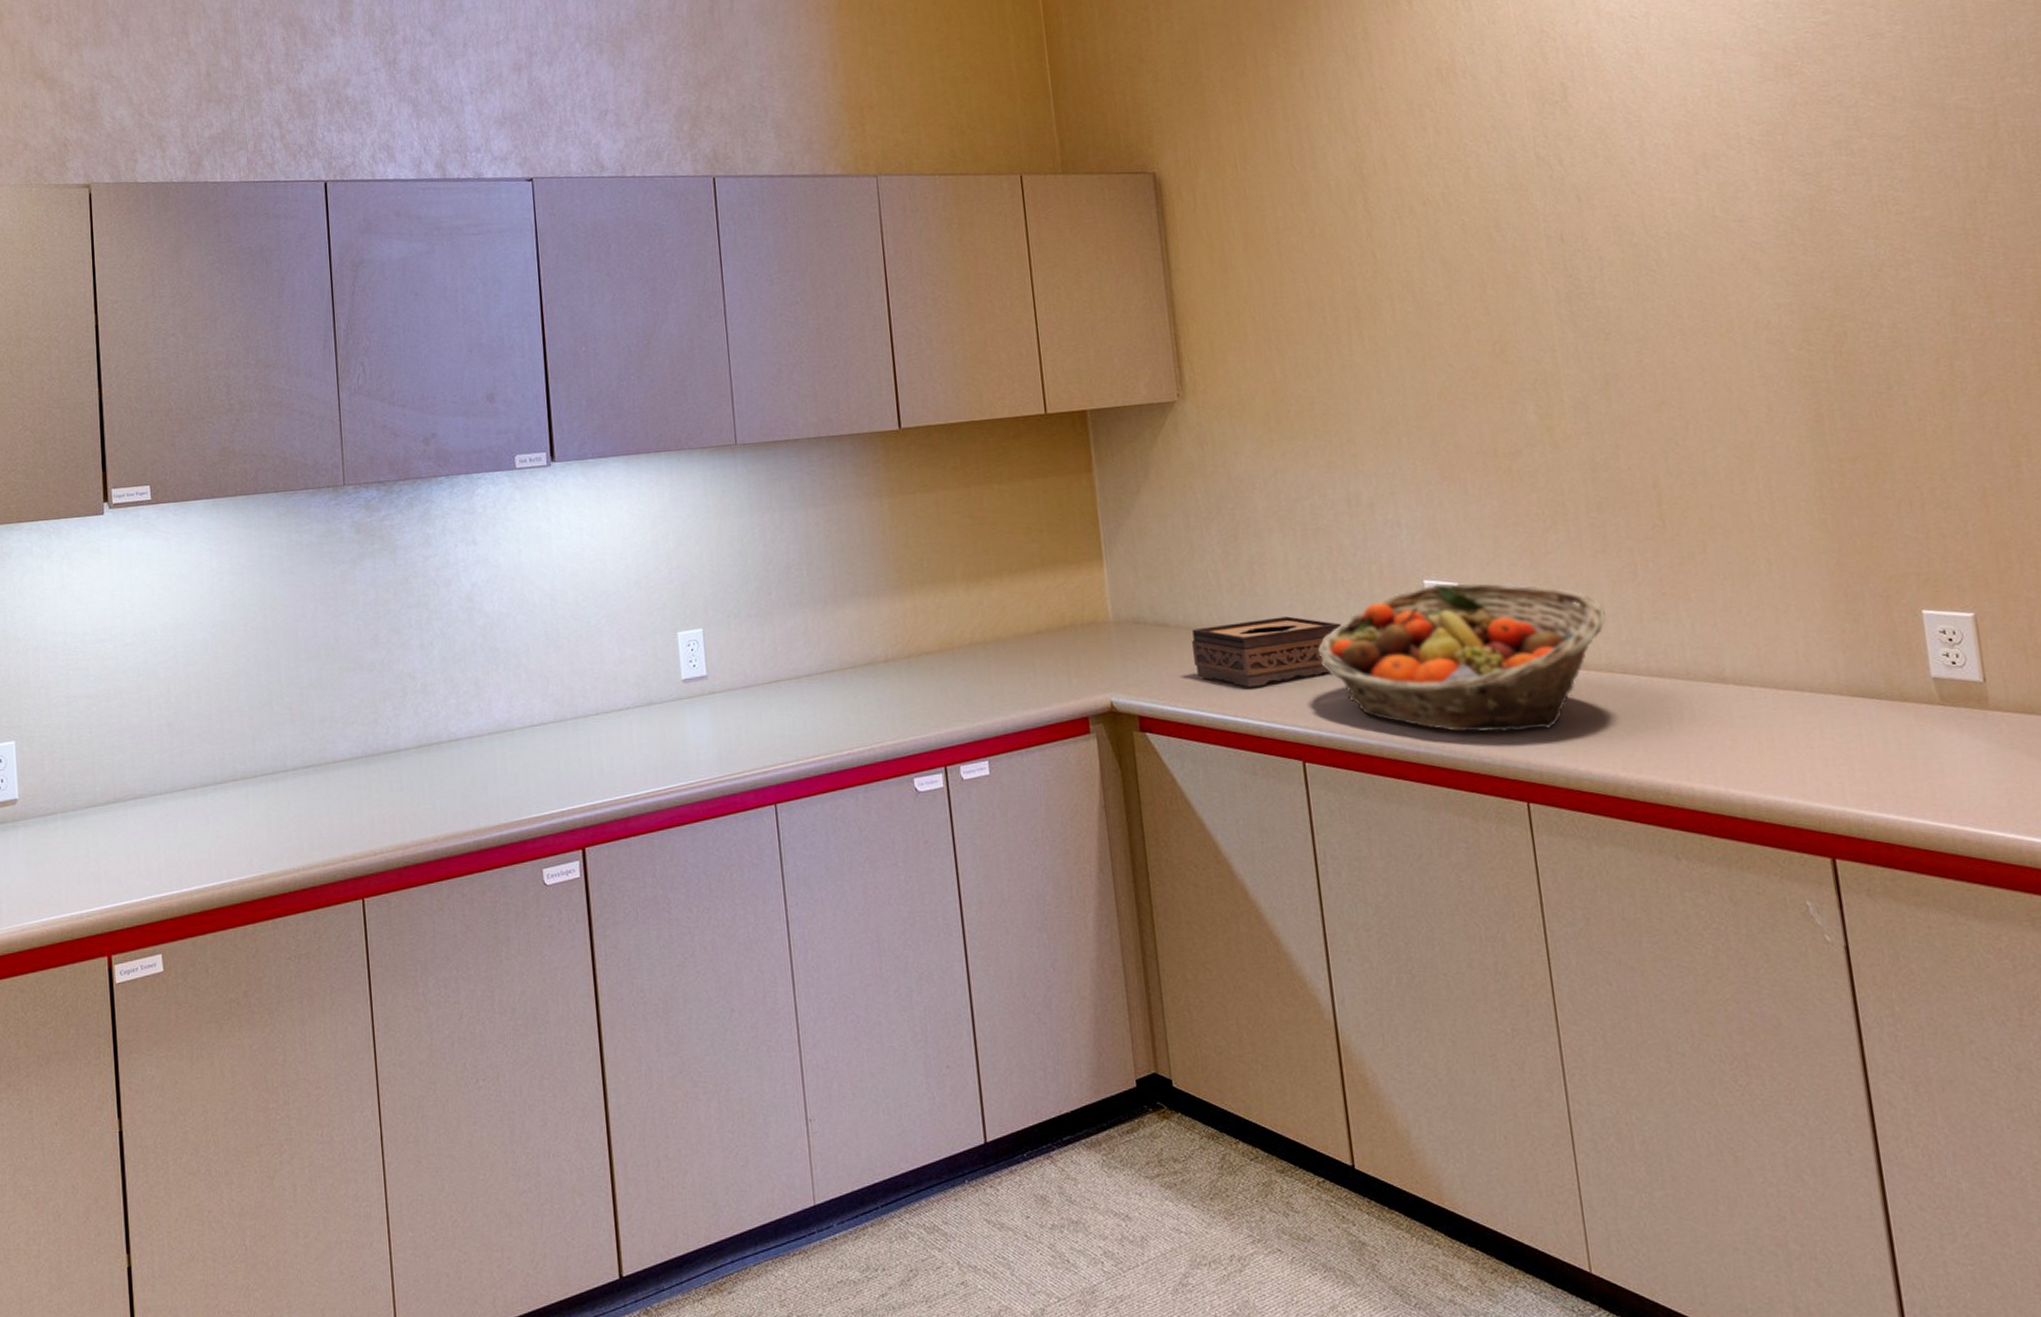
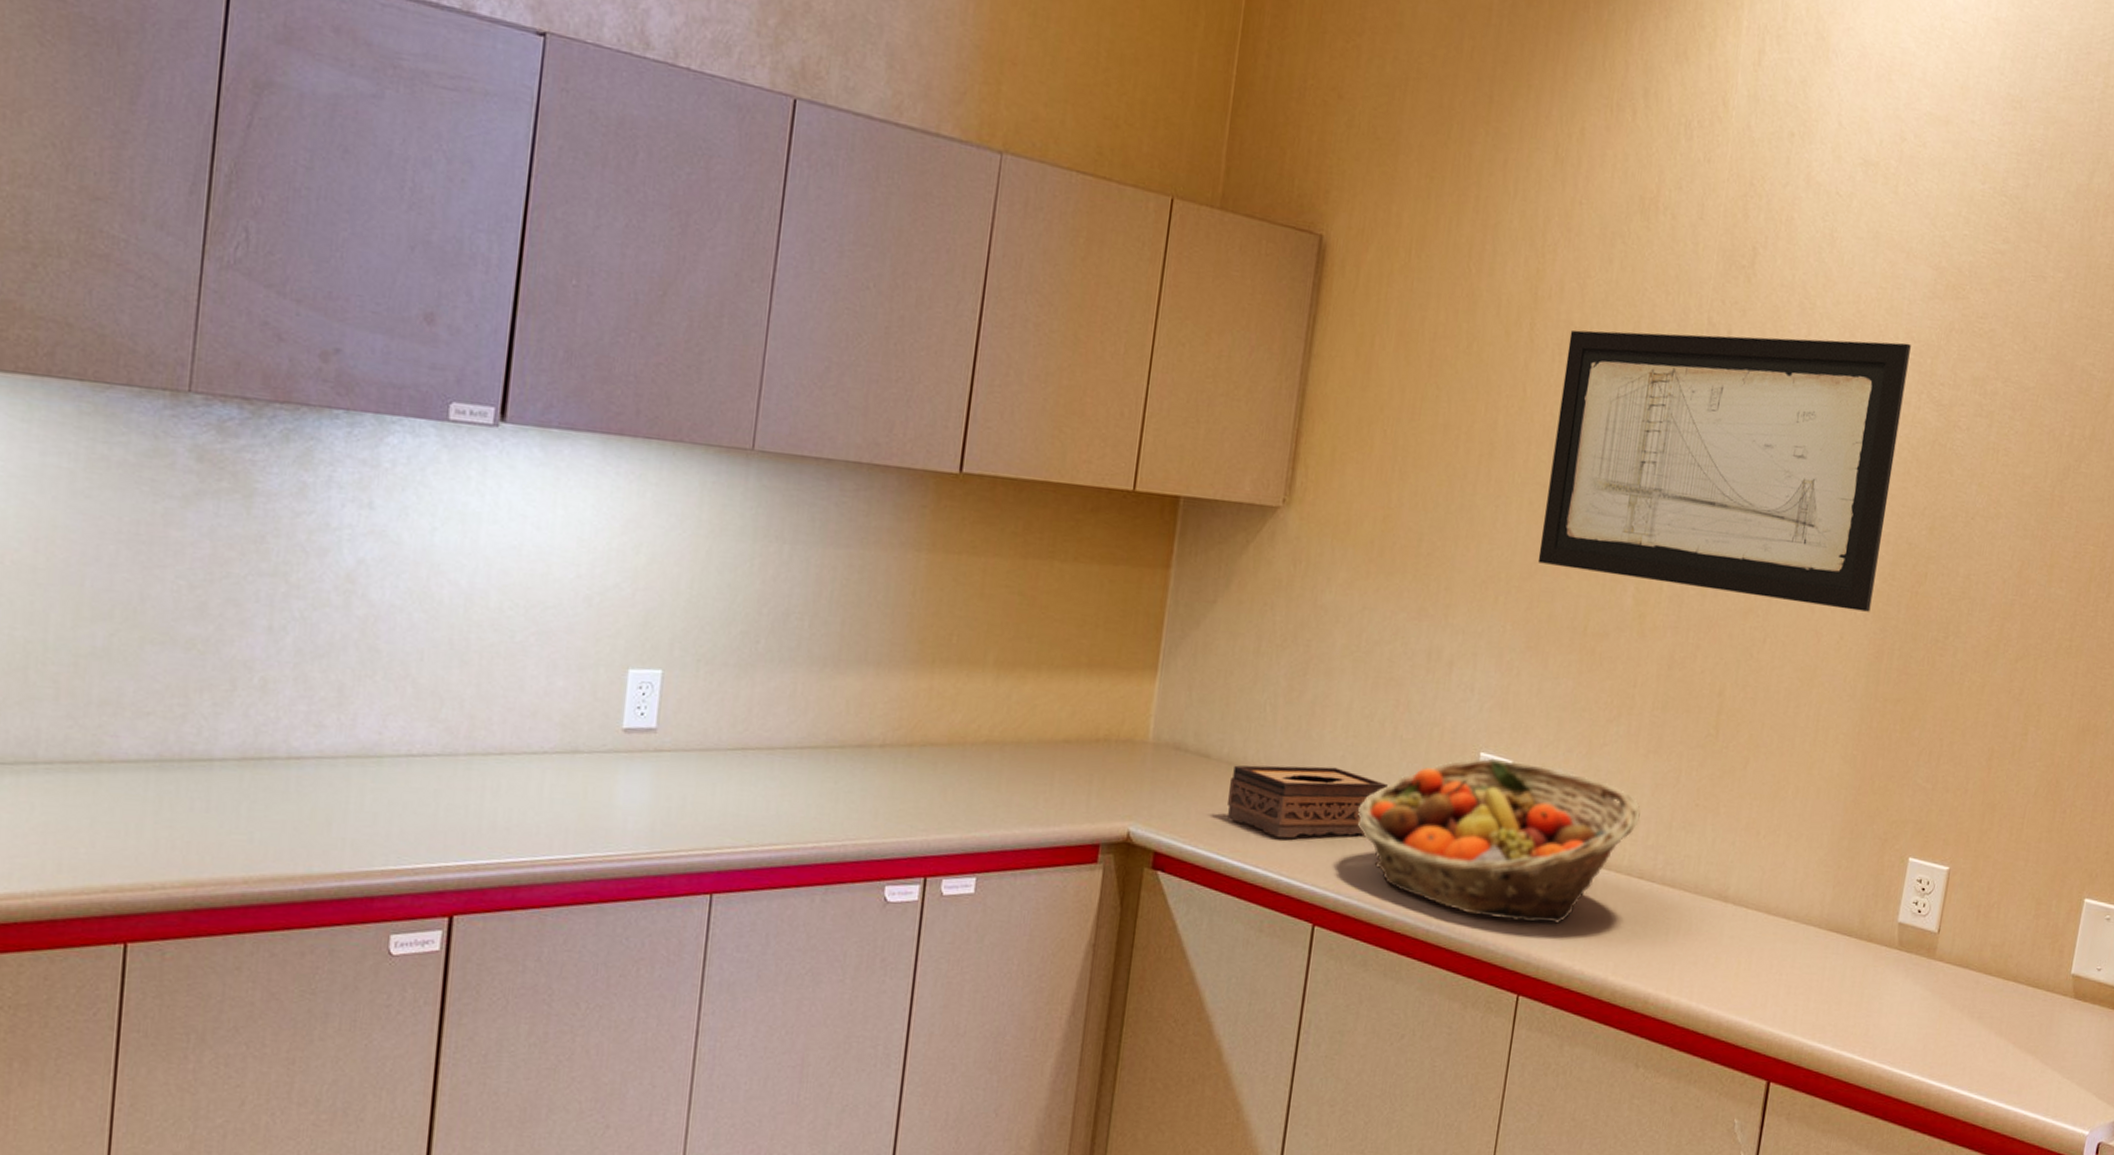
wall art: none [1403,127,1794,401] -> present [1537,330,1911,612]

